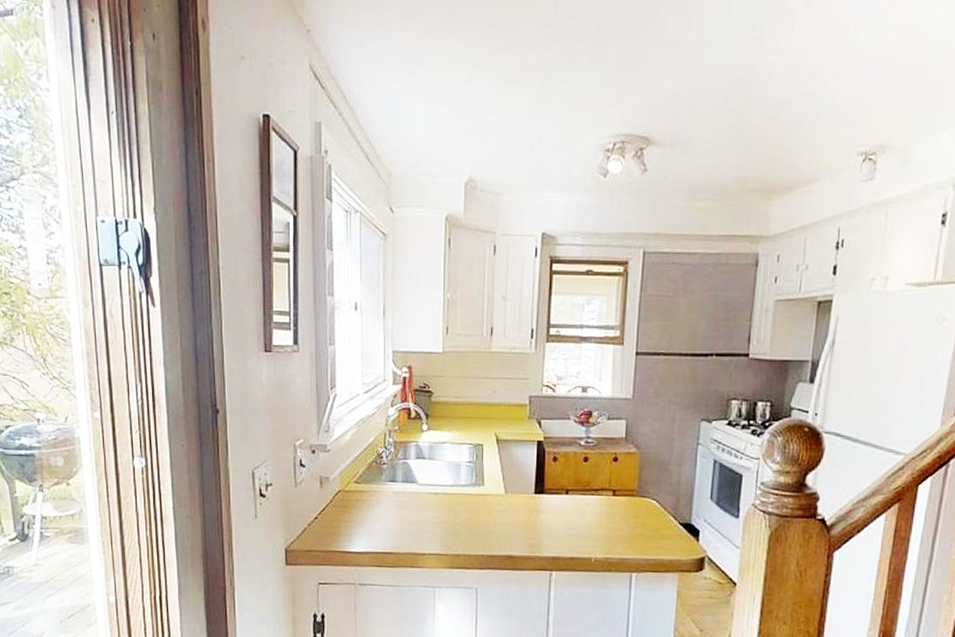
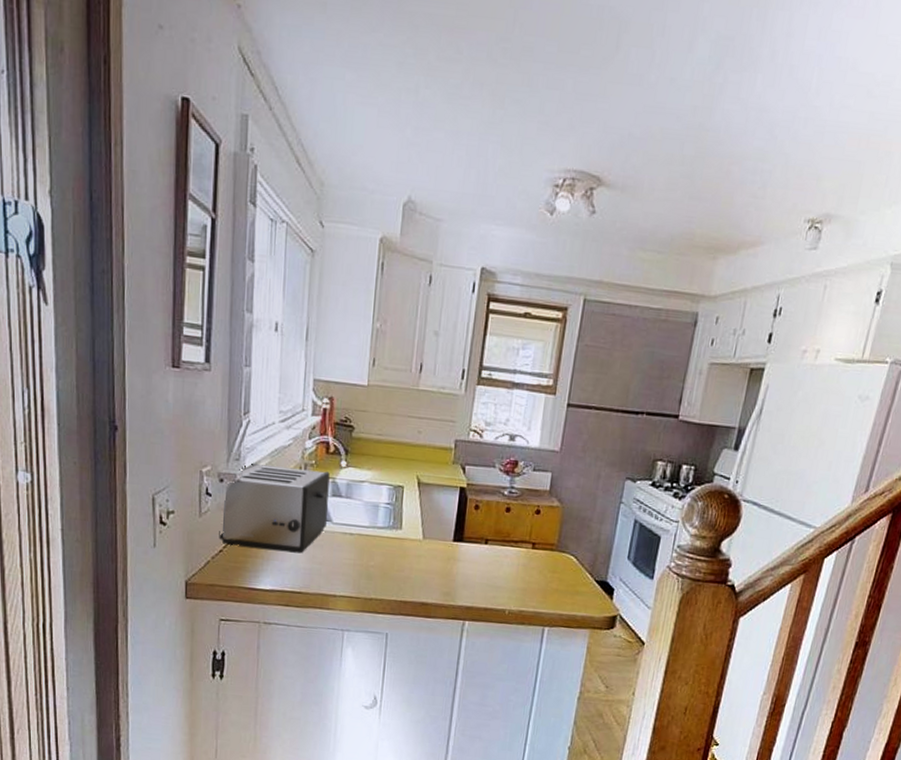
toaster: none [313,433,413,515] -> present [219,463,330,553]

